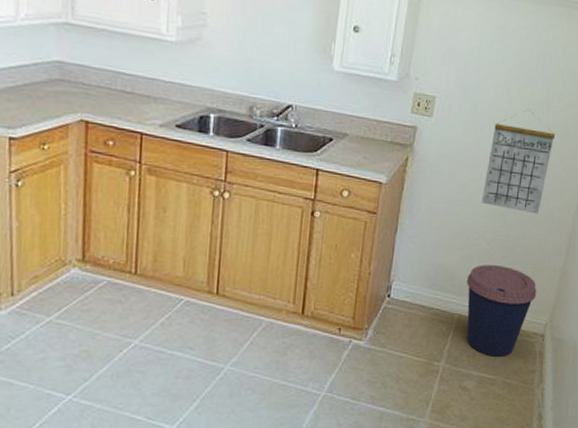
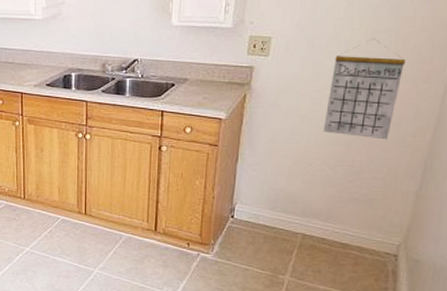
coffee cup: present [466,265,537,357] -> none [309,189,388,274]

